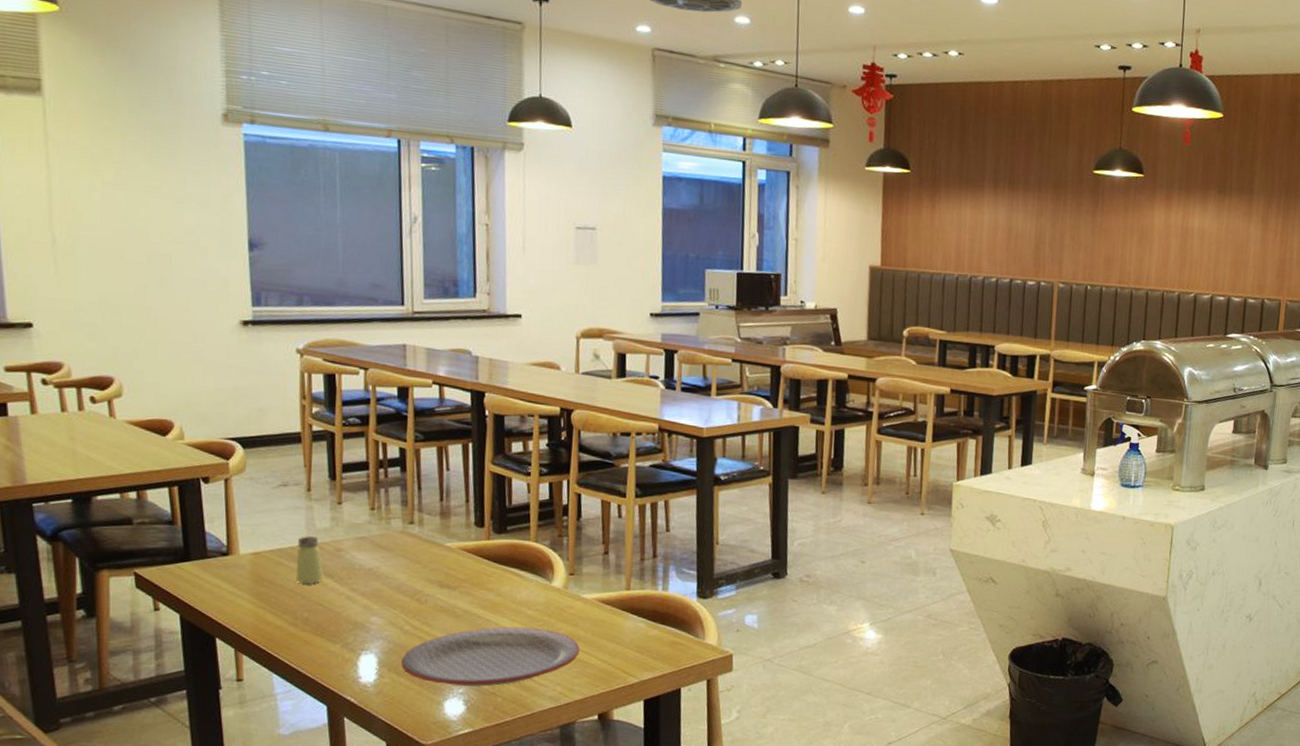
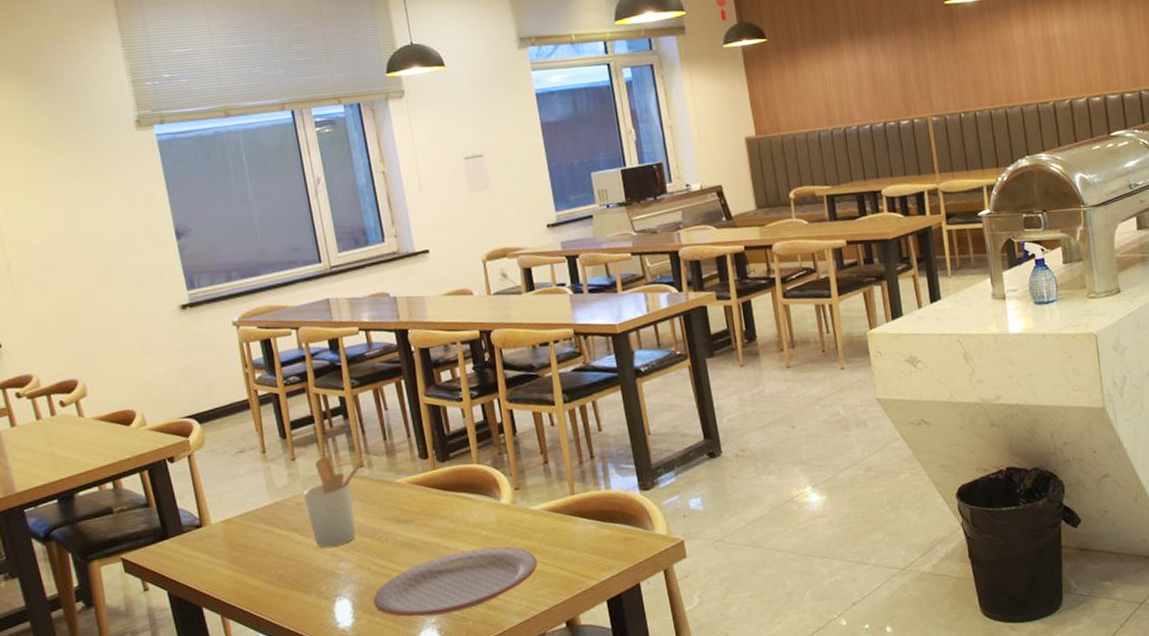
saltshaker: present [295,536,324,584] -> none [261,495,290,542]
utensil holder: none [344,506,421,599] -> present [303,454,368,548]

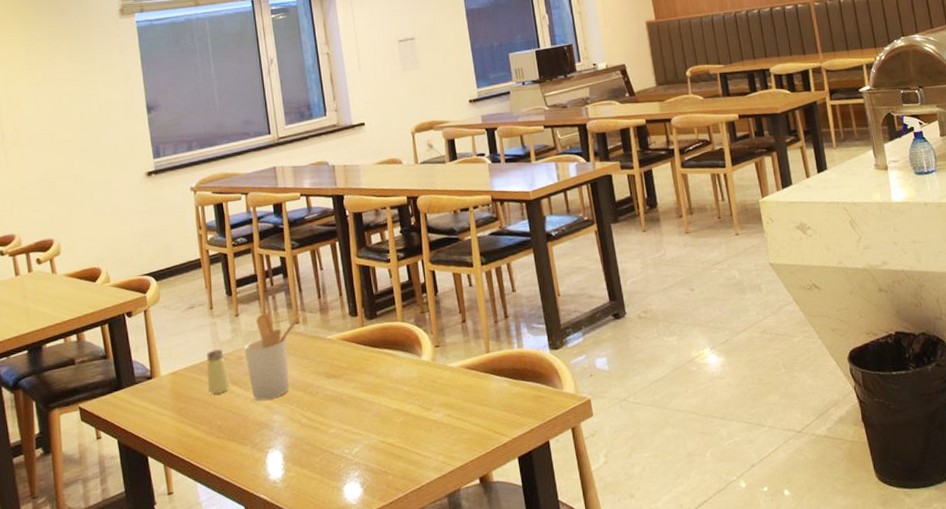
saltshaker: none [261,495,290,542] -> present [206,349,230,394]
plate: present [373,546,538,617] -> none [303,402,455,470]

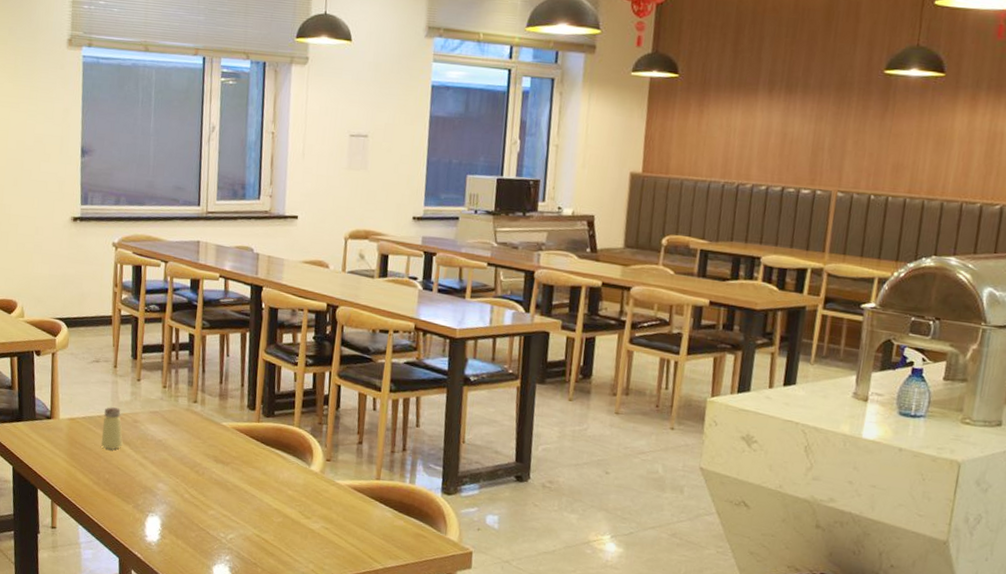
utensil holder: present [244,311,304,401] -> none [140,384,203,468]

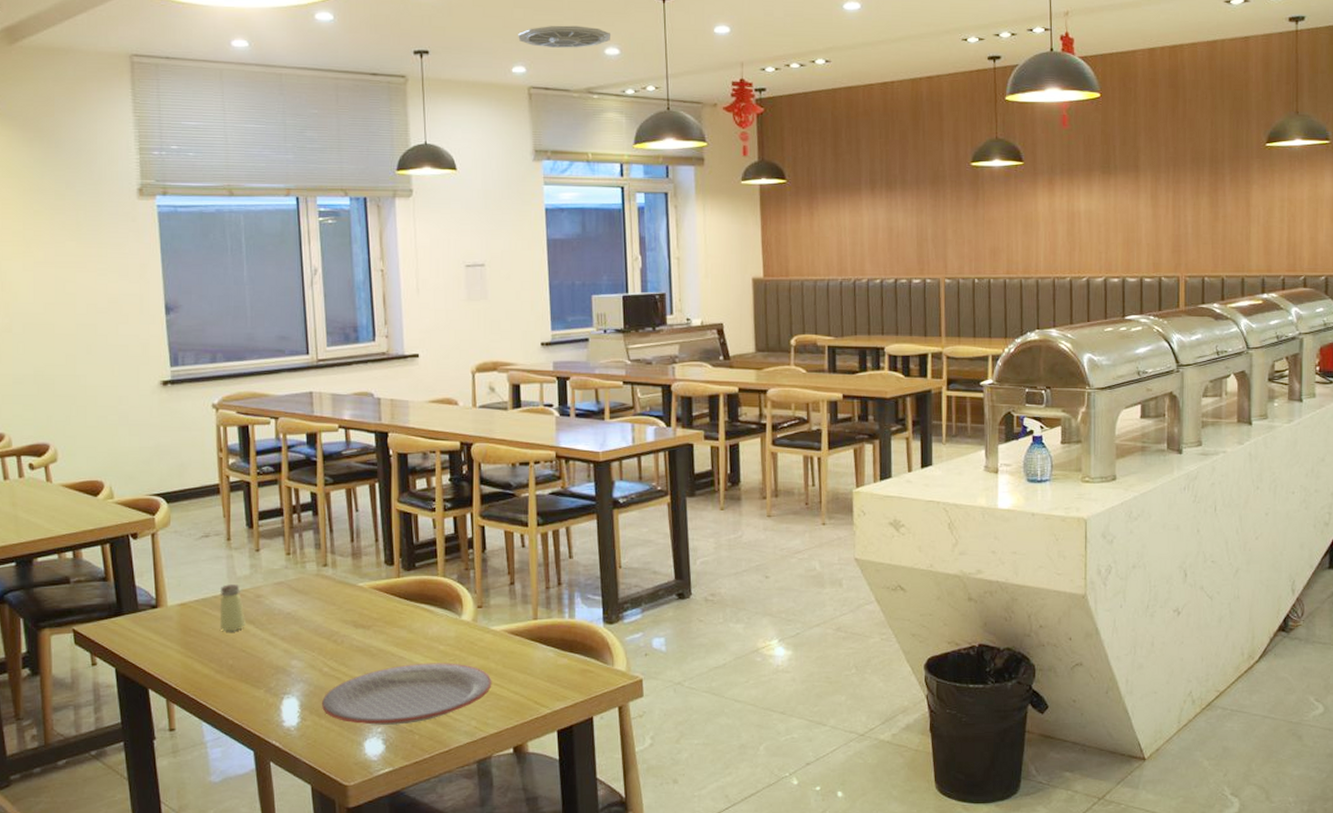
plate: none [180,502,332,557] -> present [322,663,492,725]

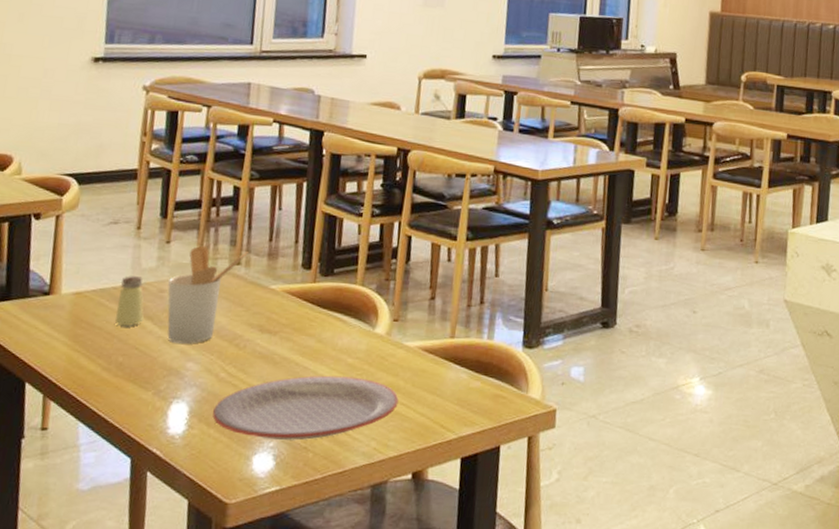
utensil holder: none [264,551,333,643] -> present [167,245,249,344]

